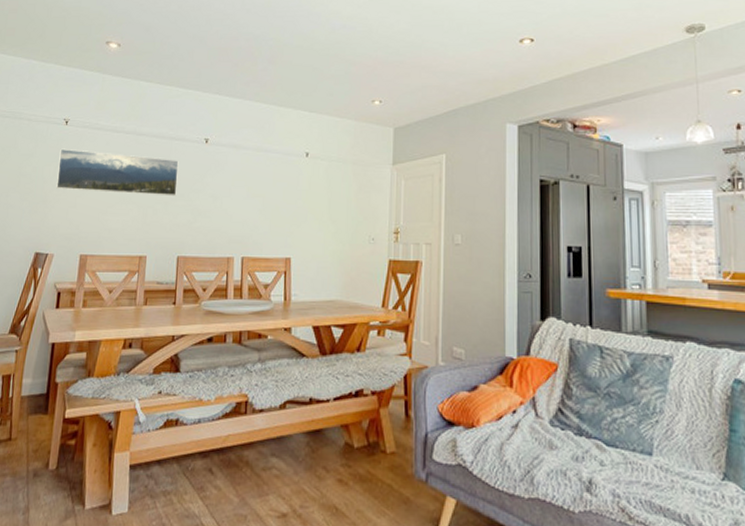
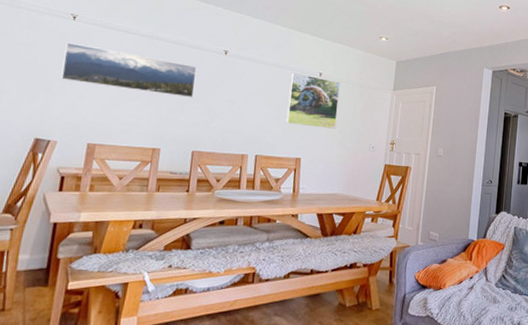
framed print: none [272,155,330,219] -> present [286,72,340,129]

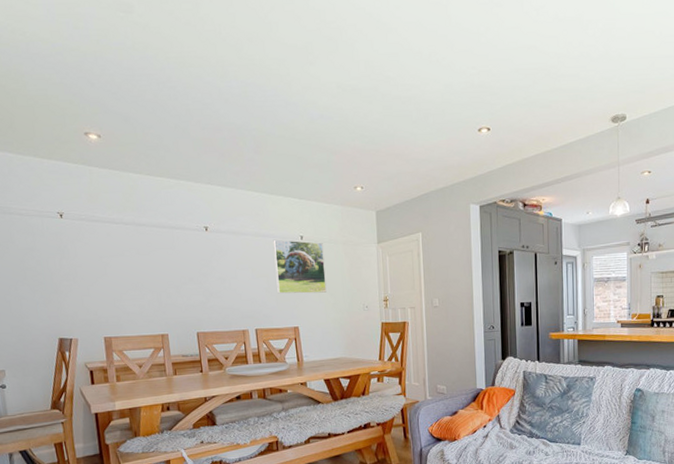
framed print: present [61,42,197,98] -> none [60,241,186,281]

